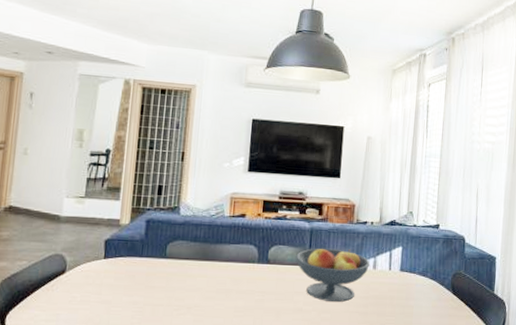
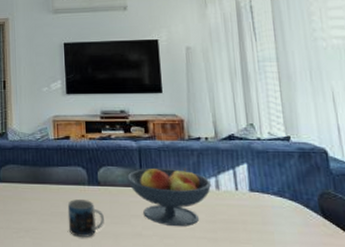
mug: none [232,277,269,313] -> present [67,199,104,237]

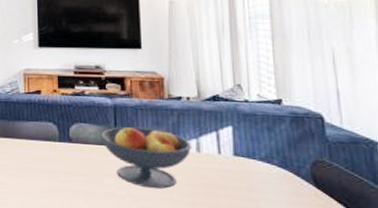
mug: present [67,199,104,237] -> none [37,155,75,195]

